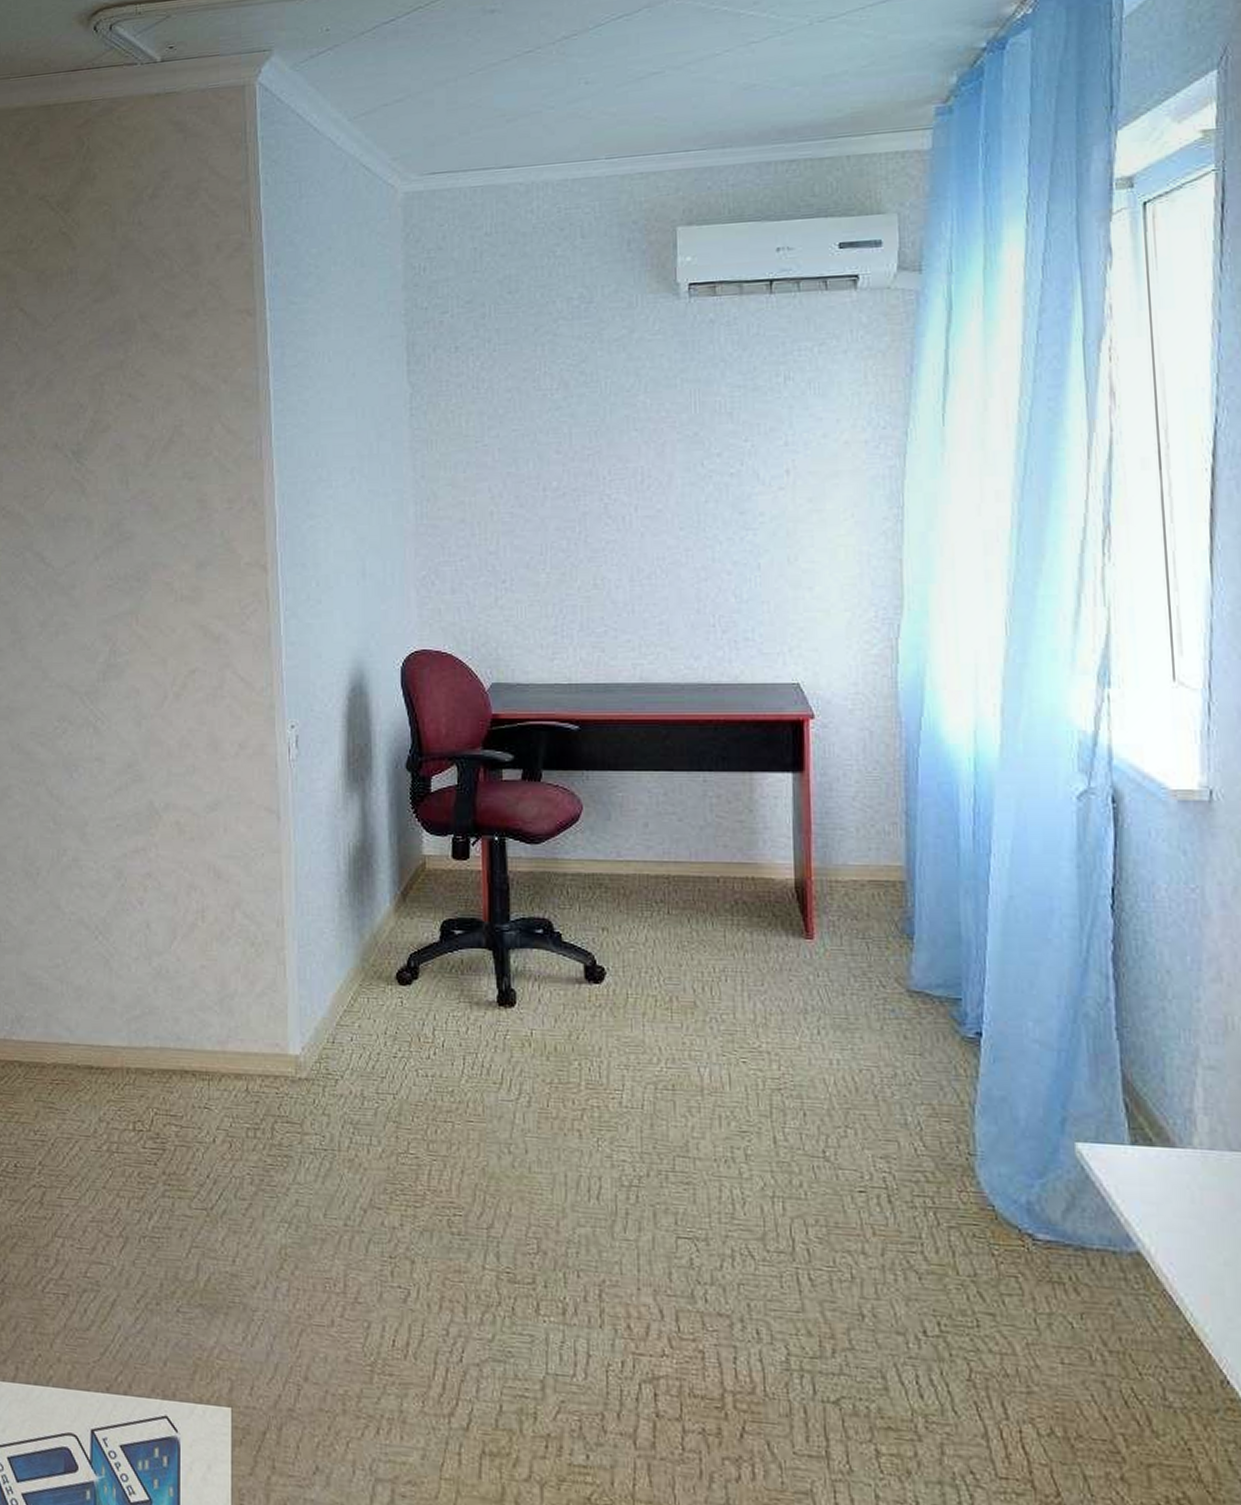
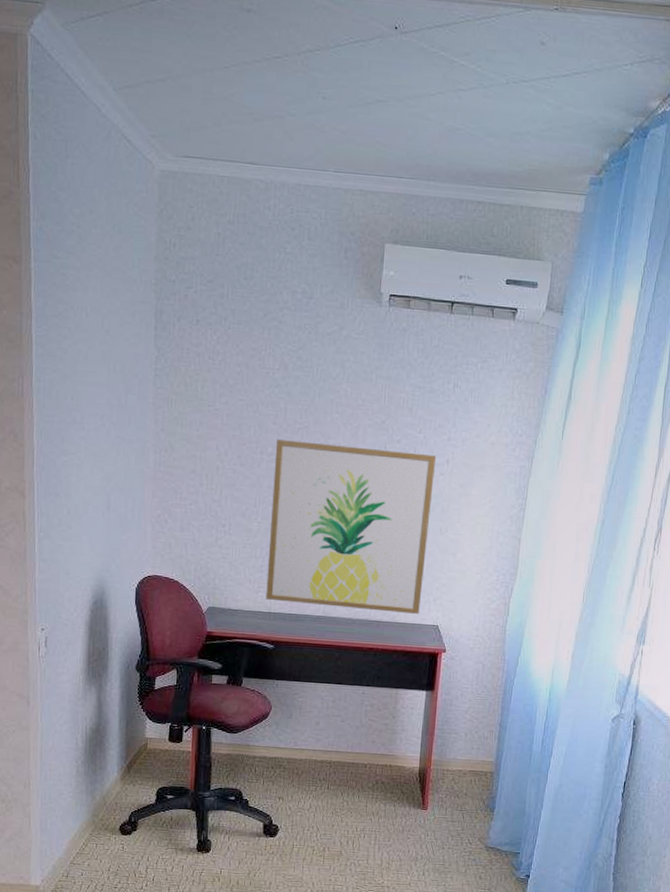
wall art: none [561,466,772,671] -> present [266,439,436,614]

